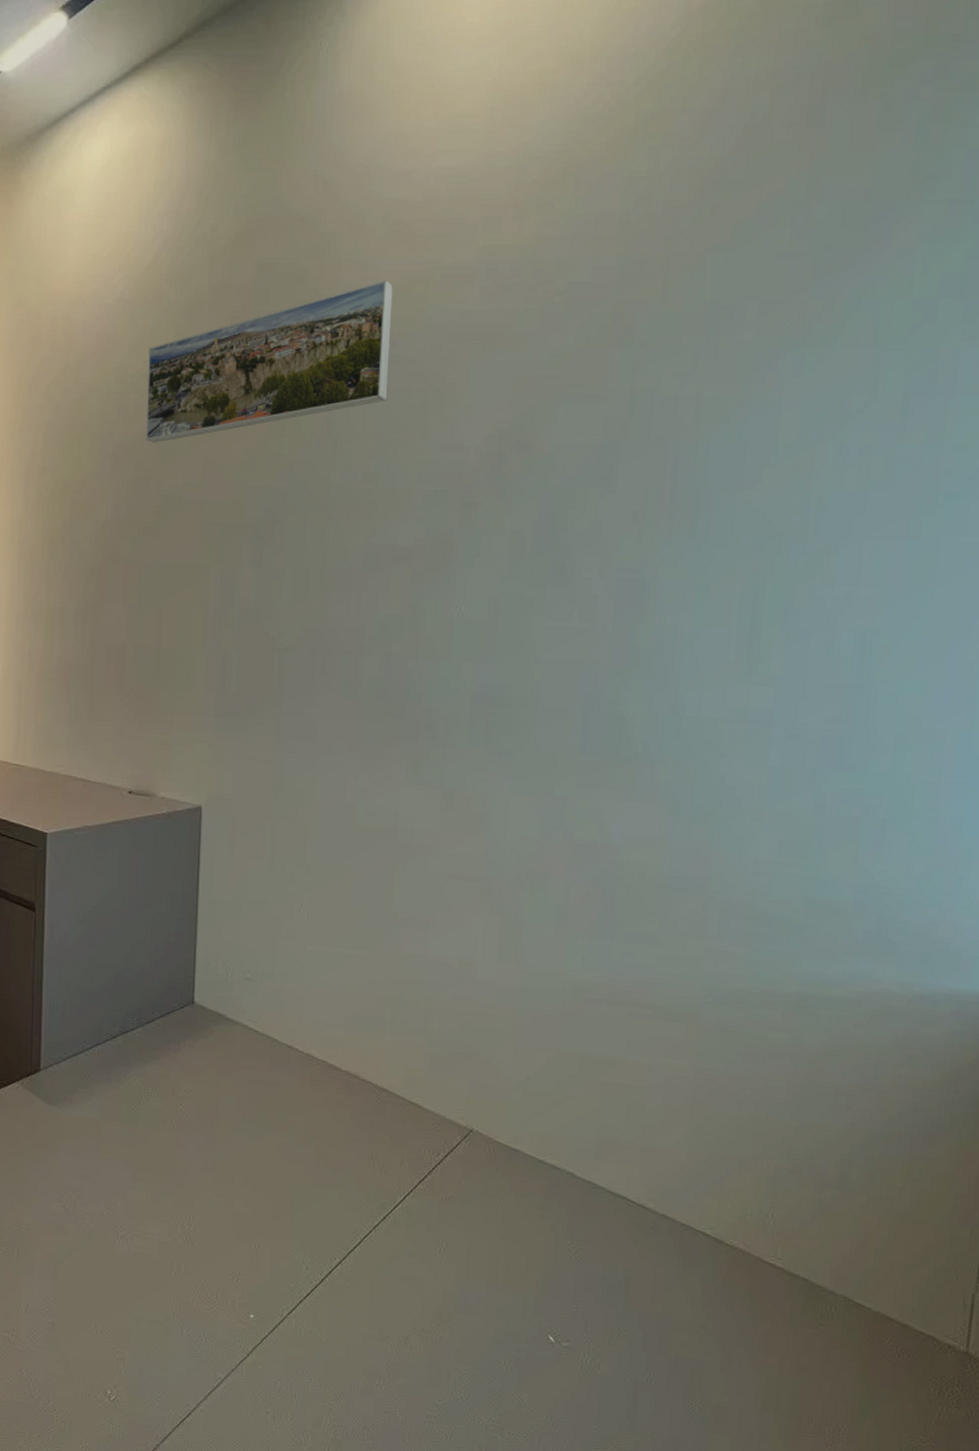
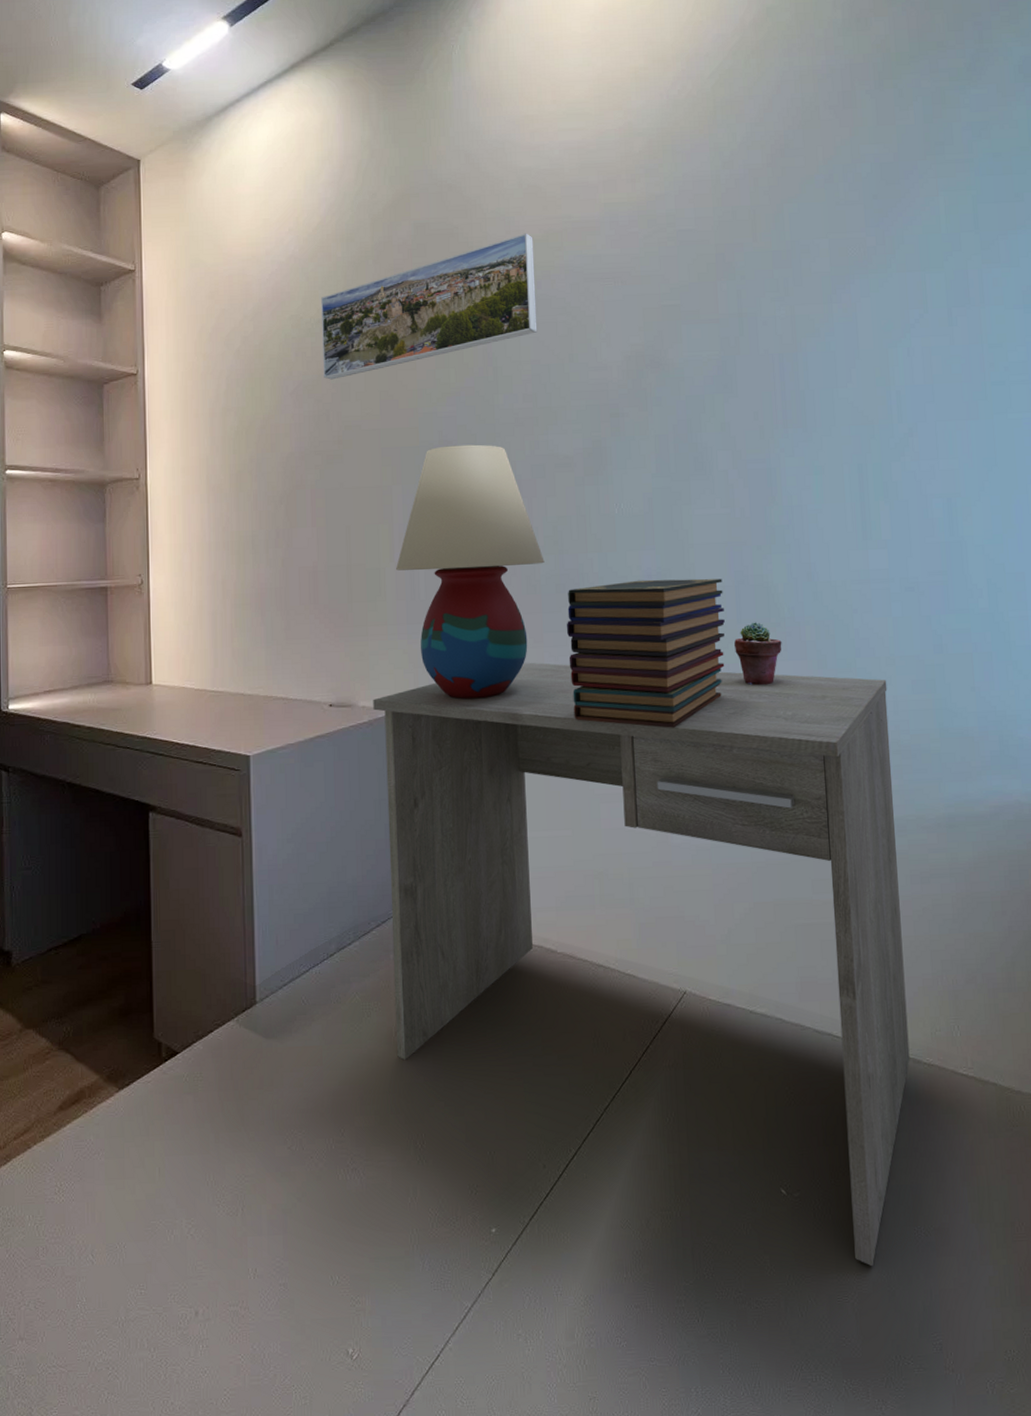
desk: none [172,770,750,1426] -> present [373,662,910,1266]
table lamp: none [208,526,369,804] -> present [396,444,545,699]
book stack: none [383,694,569,860] -> present [566,578,725,728]
potted succulent: none [573,754,630,826] -> present [734,622,782,686]

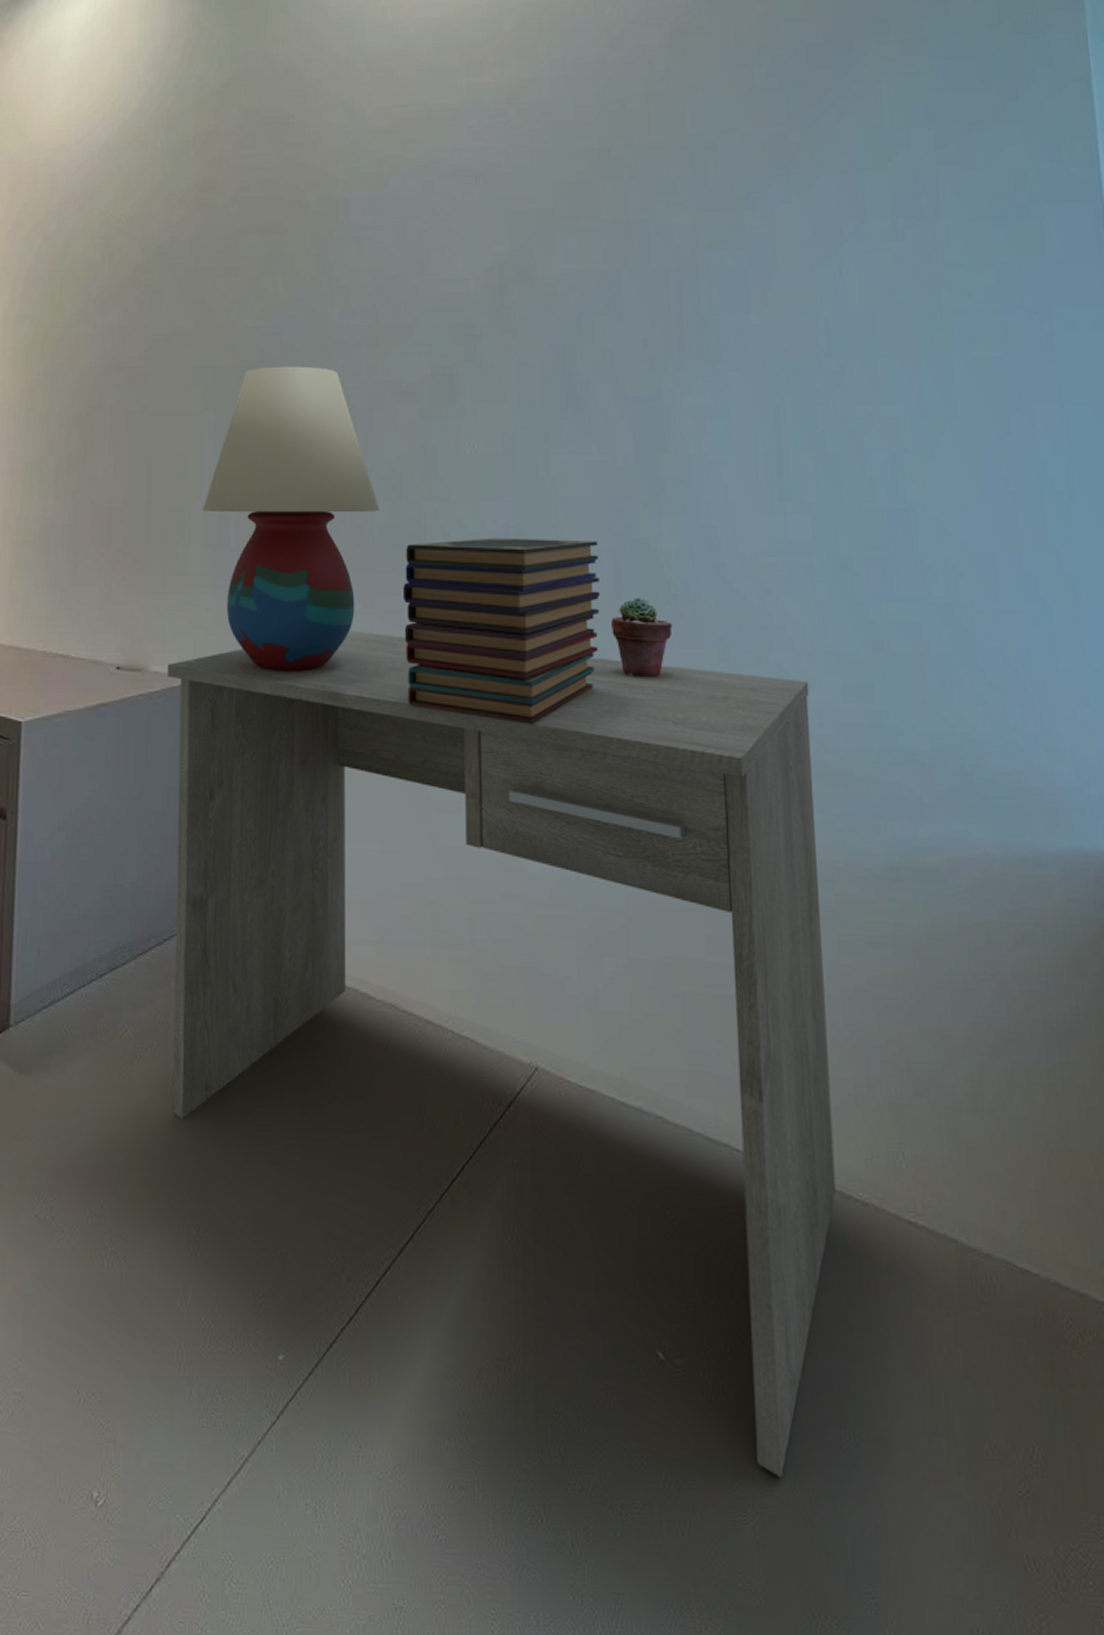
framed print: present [321,233,538,380] -> none [132,122,382,286]

